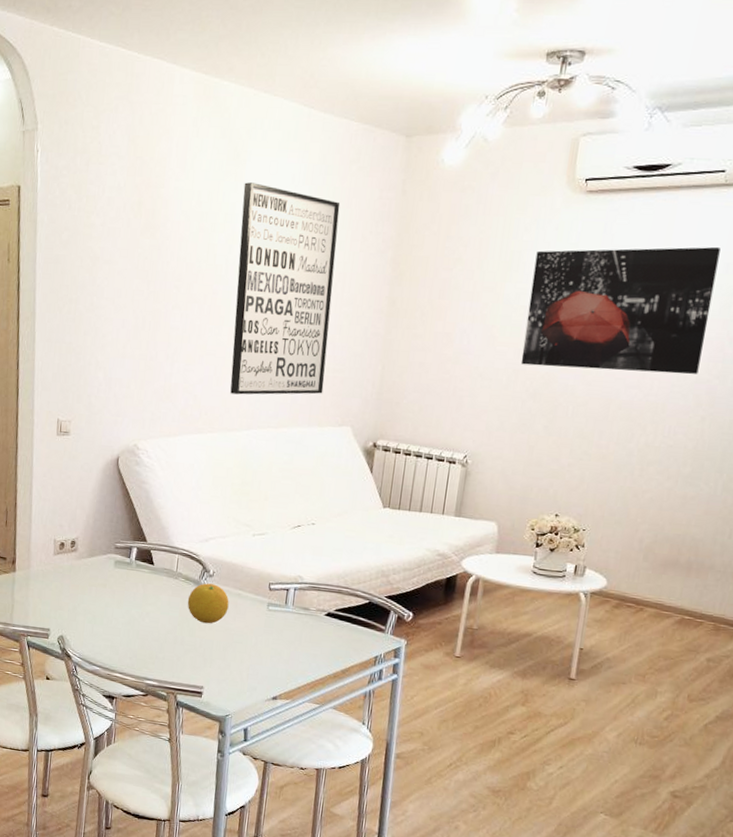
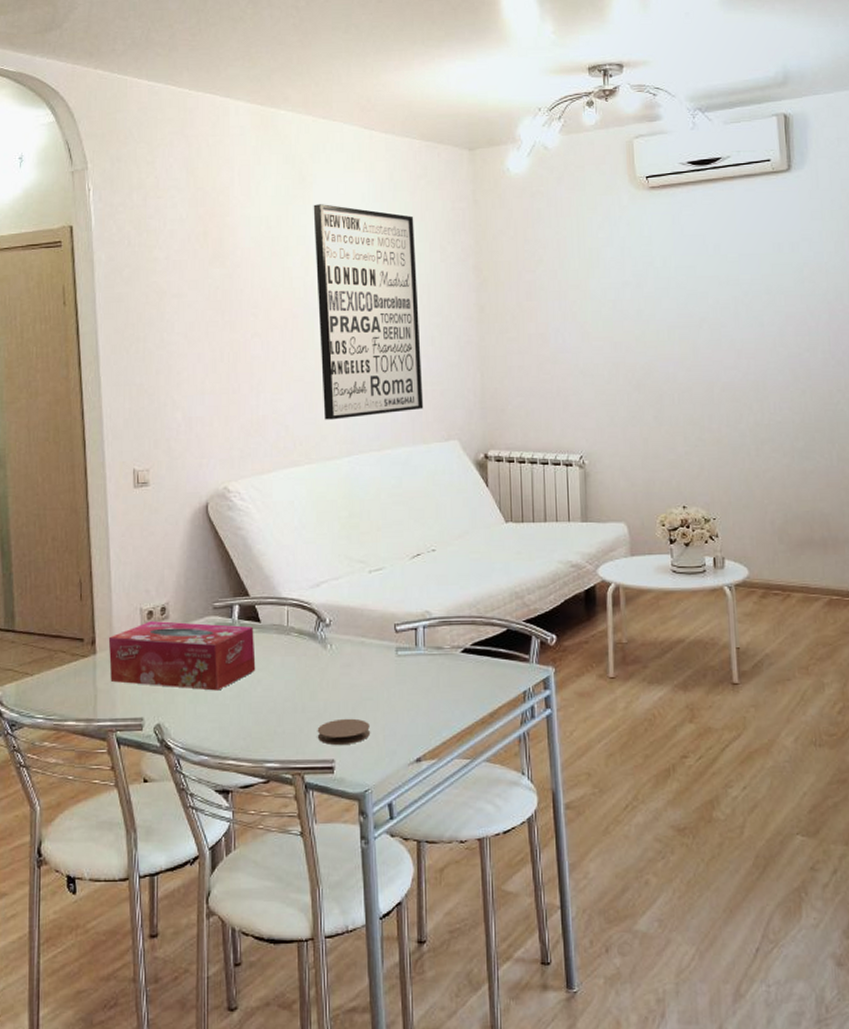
tissue box: none [25,551,148,616] -> present [108,621,256,691]
fruit: present [187,583,229,624] -> none [304,634,352,683]
coaster: none [191,654,237,677] -> present [317,718,370,745]
wall art: present [520,246,720,374] -> none [613,228,789,357]

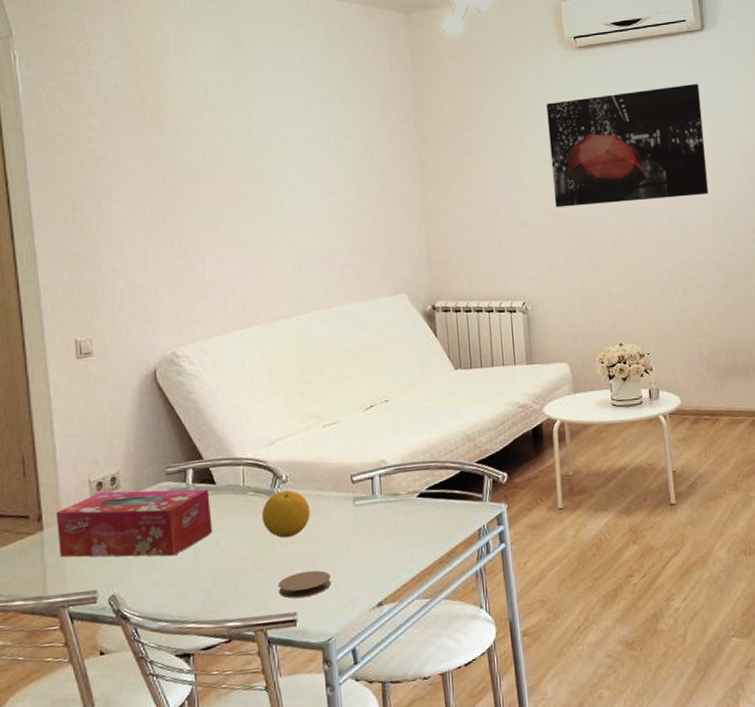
fruit: none [304,634,352,683] -> present [261,490,310,538]
wall art: present [313,204,424,420] -> none [252,68,371,280]
wall art: none [613,228,789,357] -> present [546,83,708,208]

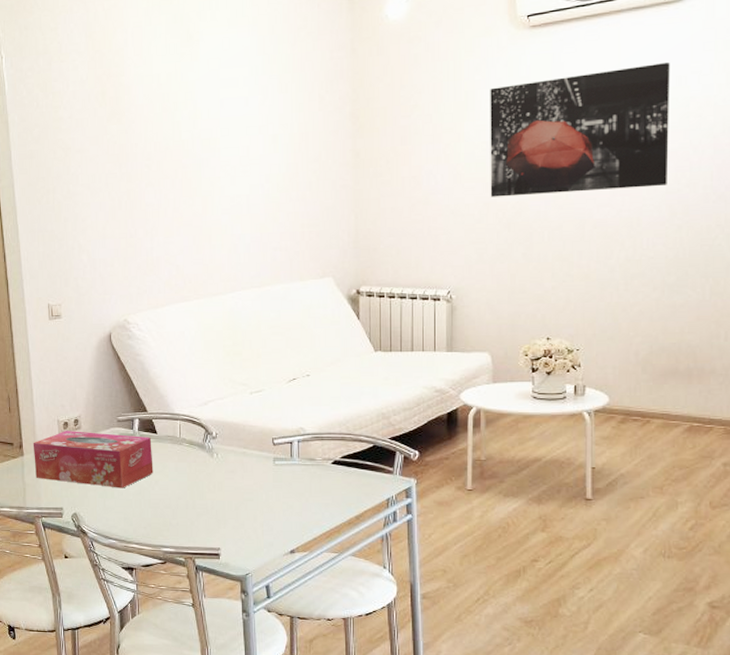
fruit: present [261,490,310,538] -> none [194,445,235,485]
coaster: present [278,570,331,598] -> none [205,515,250,536]

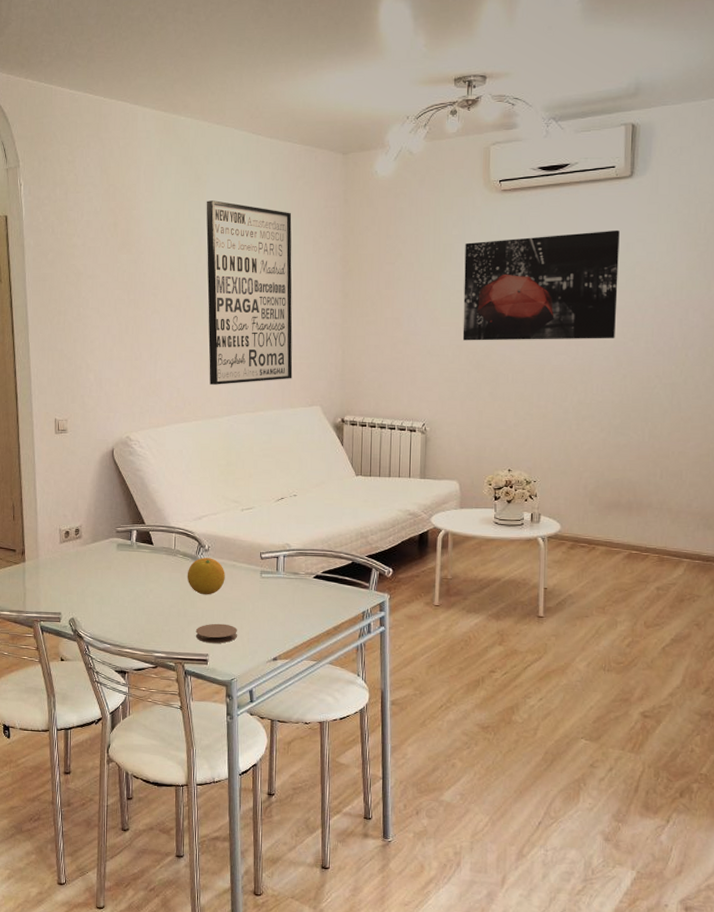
tissue box: present [33,431,154,488] -> none [34,539,149,596]
fruit: none [194,445,235,485] -> present [187,557,225,595]
wall art: none [200,60,301,260] -> present [206,200,293,385]
coaster: none [205,515,250,536] -> present [195,623,237,643]

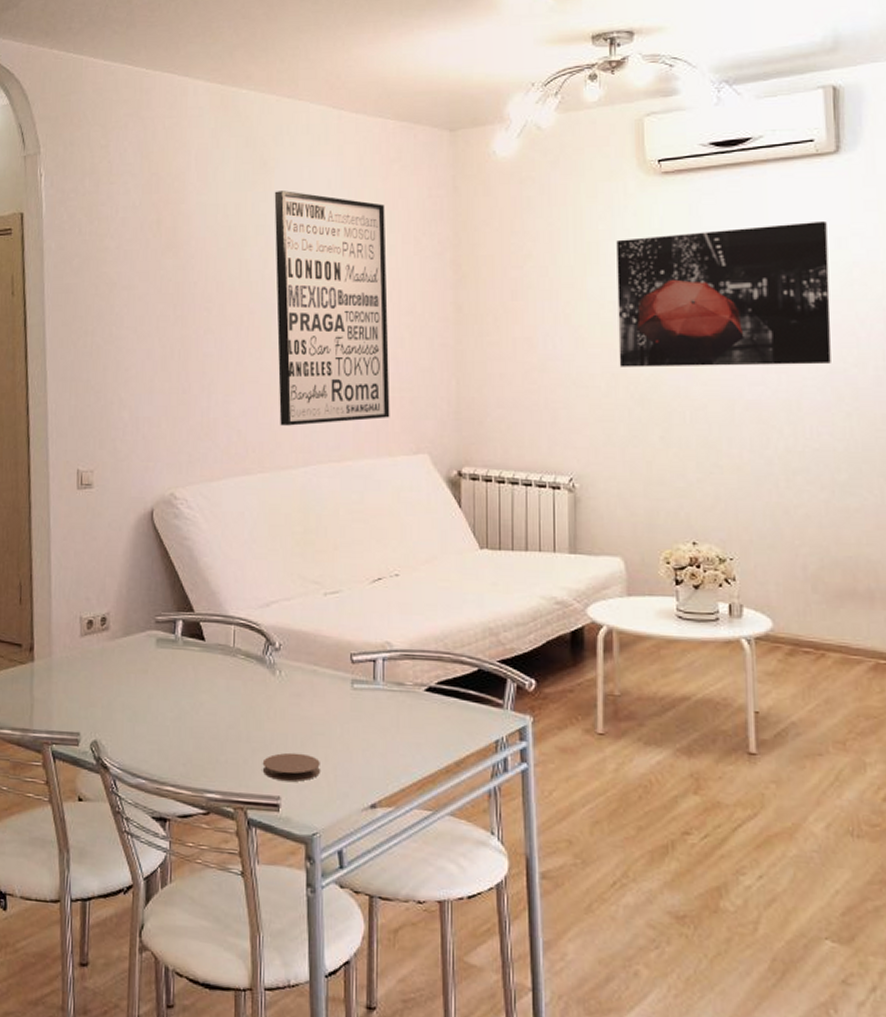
fruit: present [187,557,225,595] -> none [250,659,303,713]

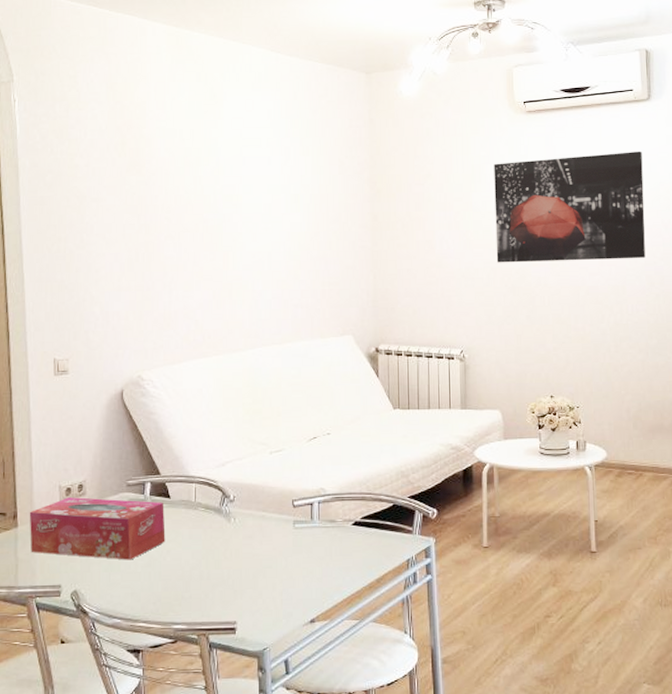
tissue box: none [46,631,199,711] -> present [29,497,166,560]
coaster: present [262,752,320,782] -> none [221,584,269,608]
wall art: present [274,191,390,426] -> none [223,119,322,316]

